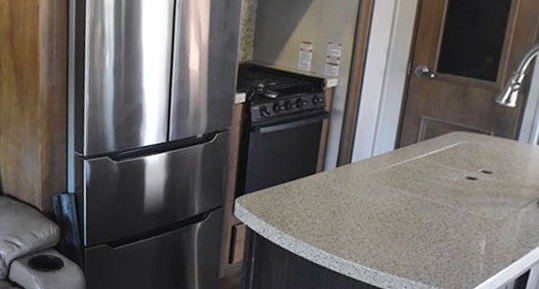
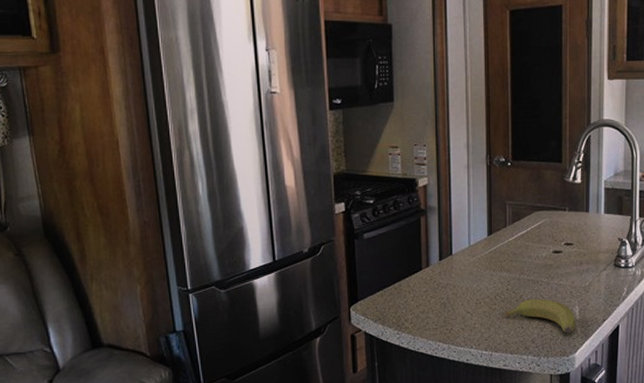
banana: none [398,223,479,268] -> present [504,298,575,333]

